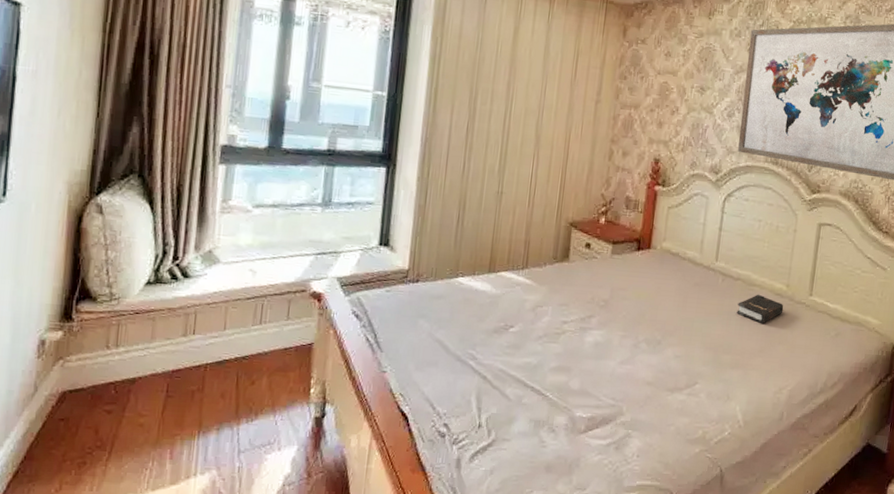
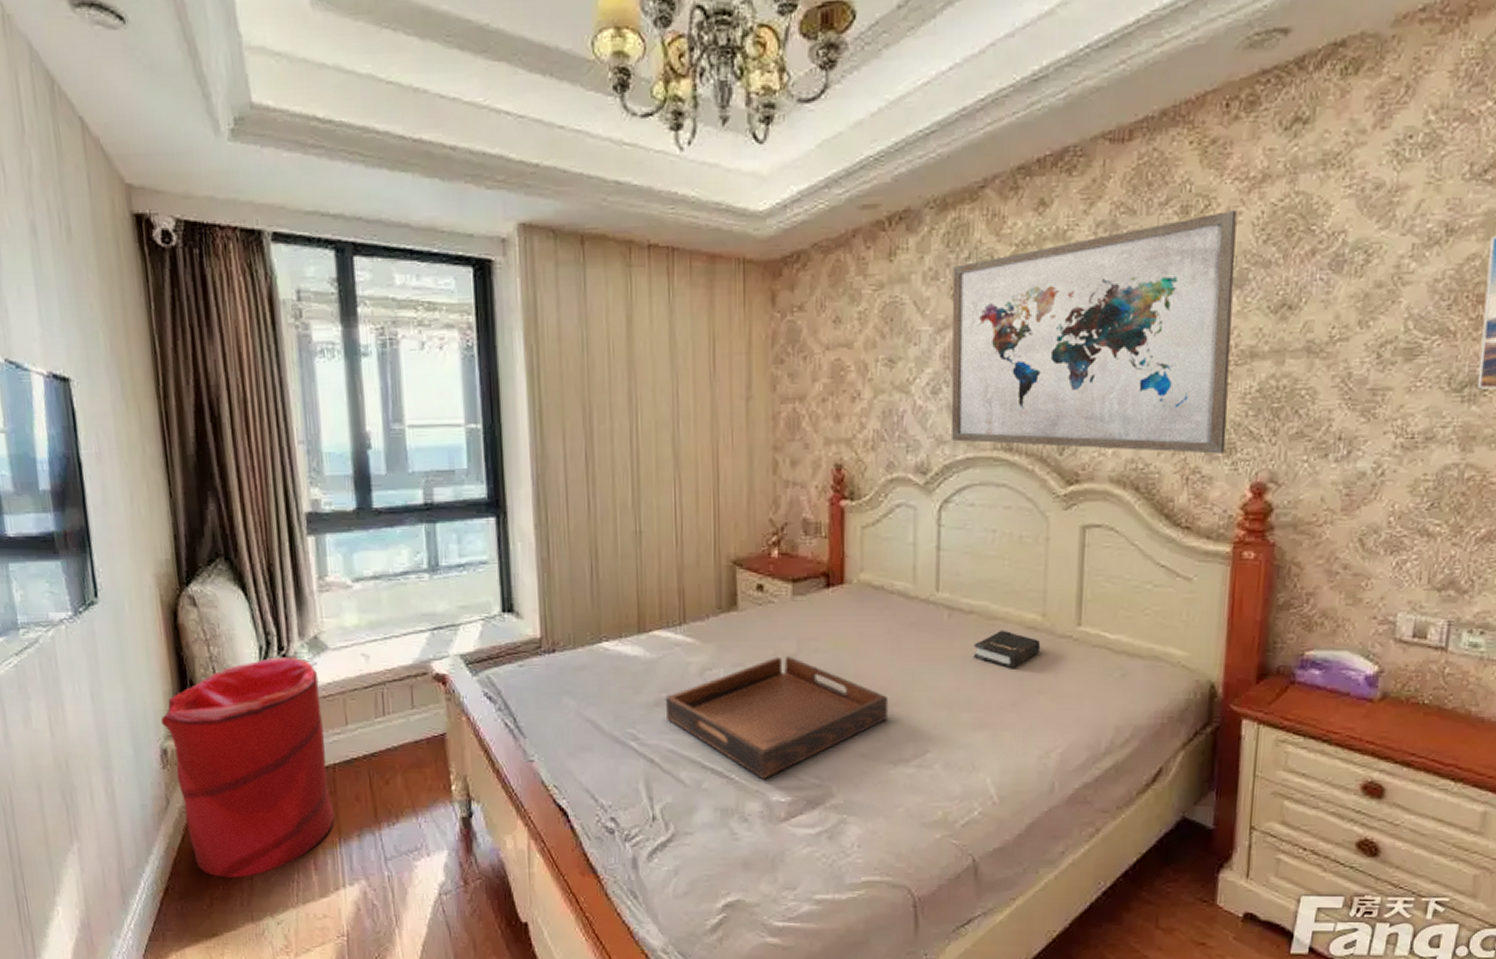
laundry hamper: none [46,265,207,464] -> present [161,656,335,878]
serving tray: none [501,300,673,399] -> present [665,656,889,780]

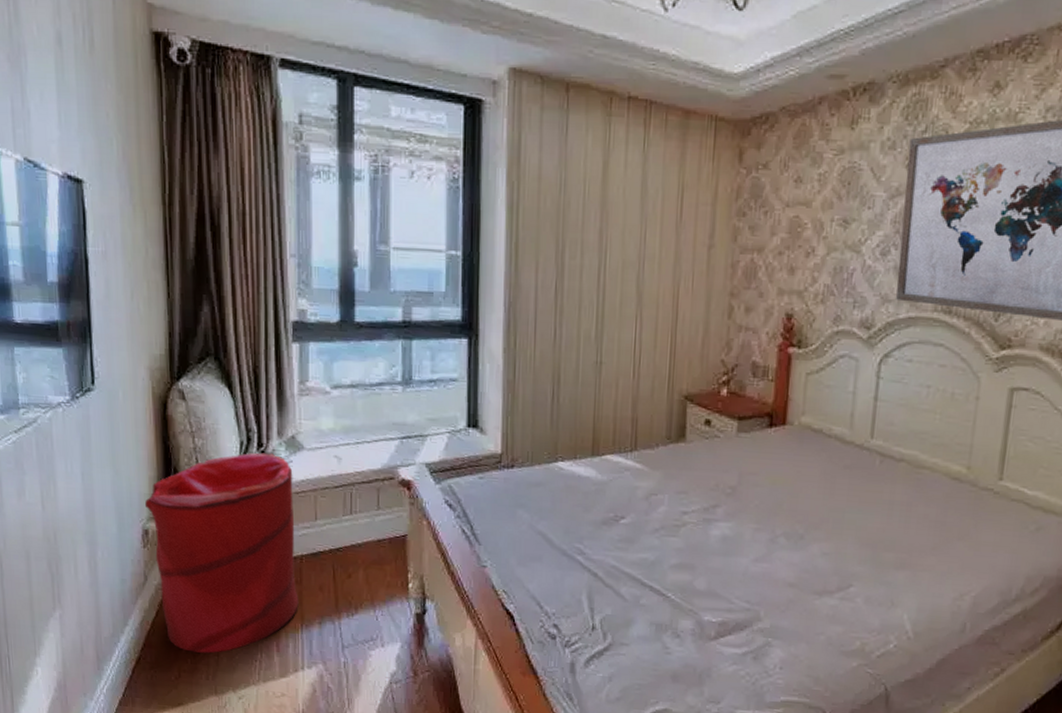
serving tray: present [665,656,889,780] -> none [612,487,819,600]
hardback book: present [974,629,1041,668] -> none [900,478,964,515]

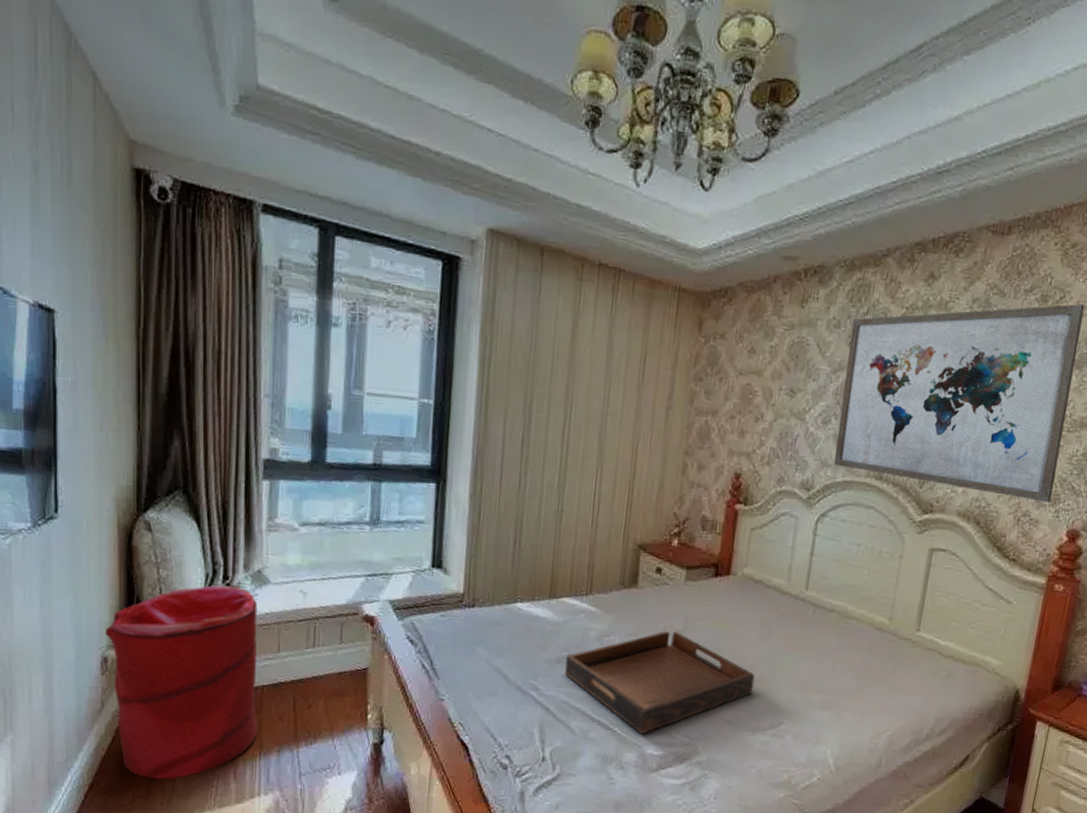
serving tray: none [612,487,819,600] -> present [565,631,755,735]

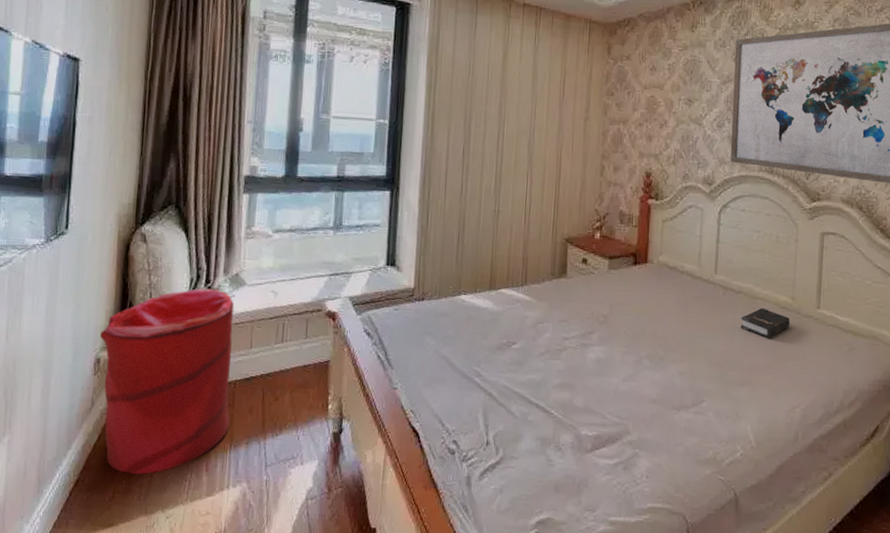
serving tray: present [565,631,755,735] -> none [505,316,676,416]
hardback book: none [829,628,886,661] -> present [740,307,791,338]

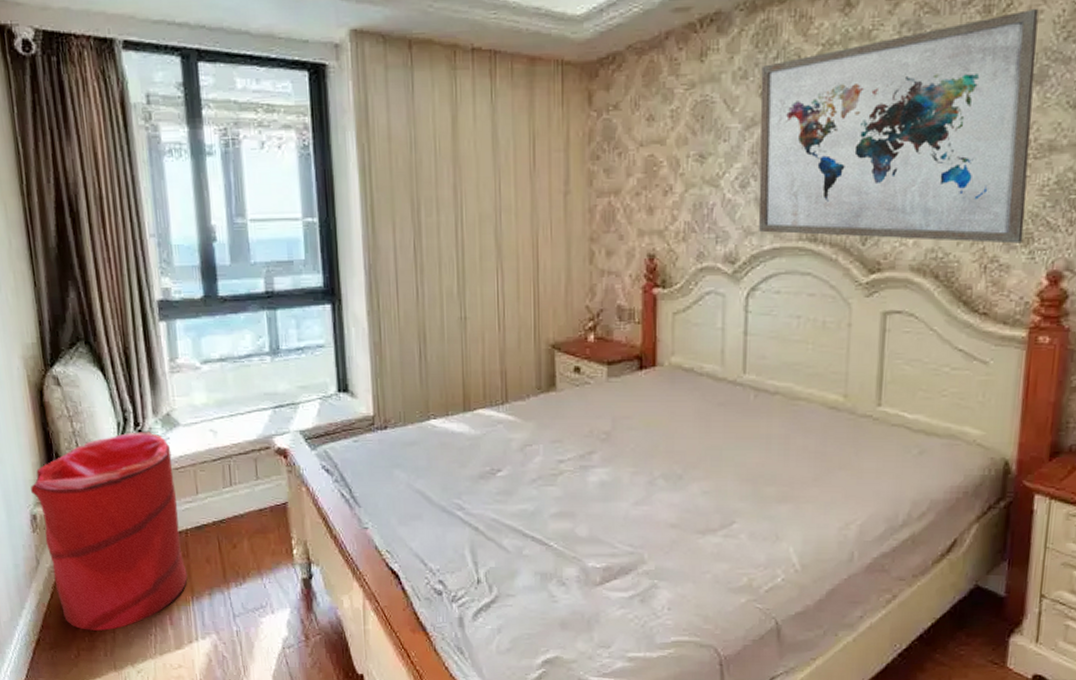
hardback book: present [740,307,791,338] -> none [778,409,843,445]

